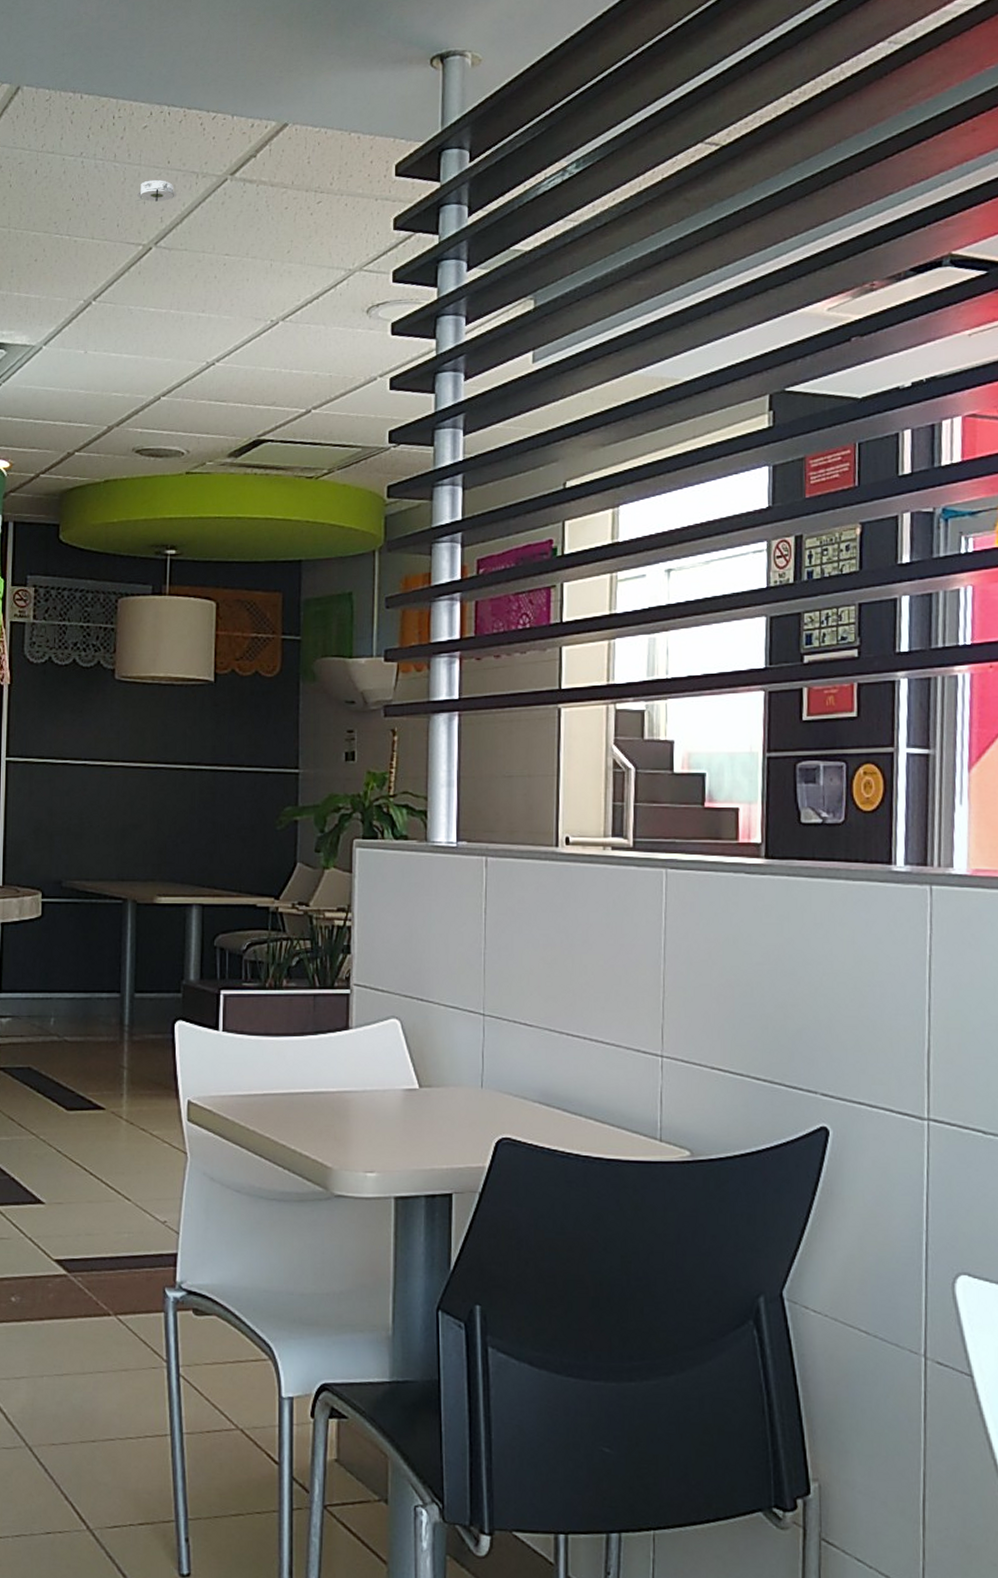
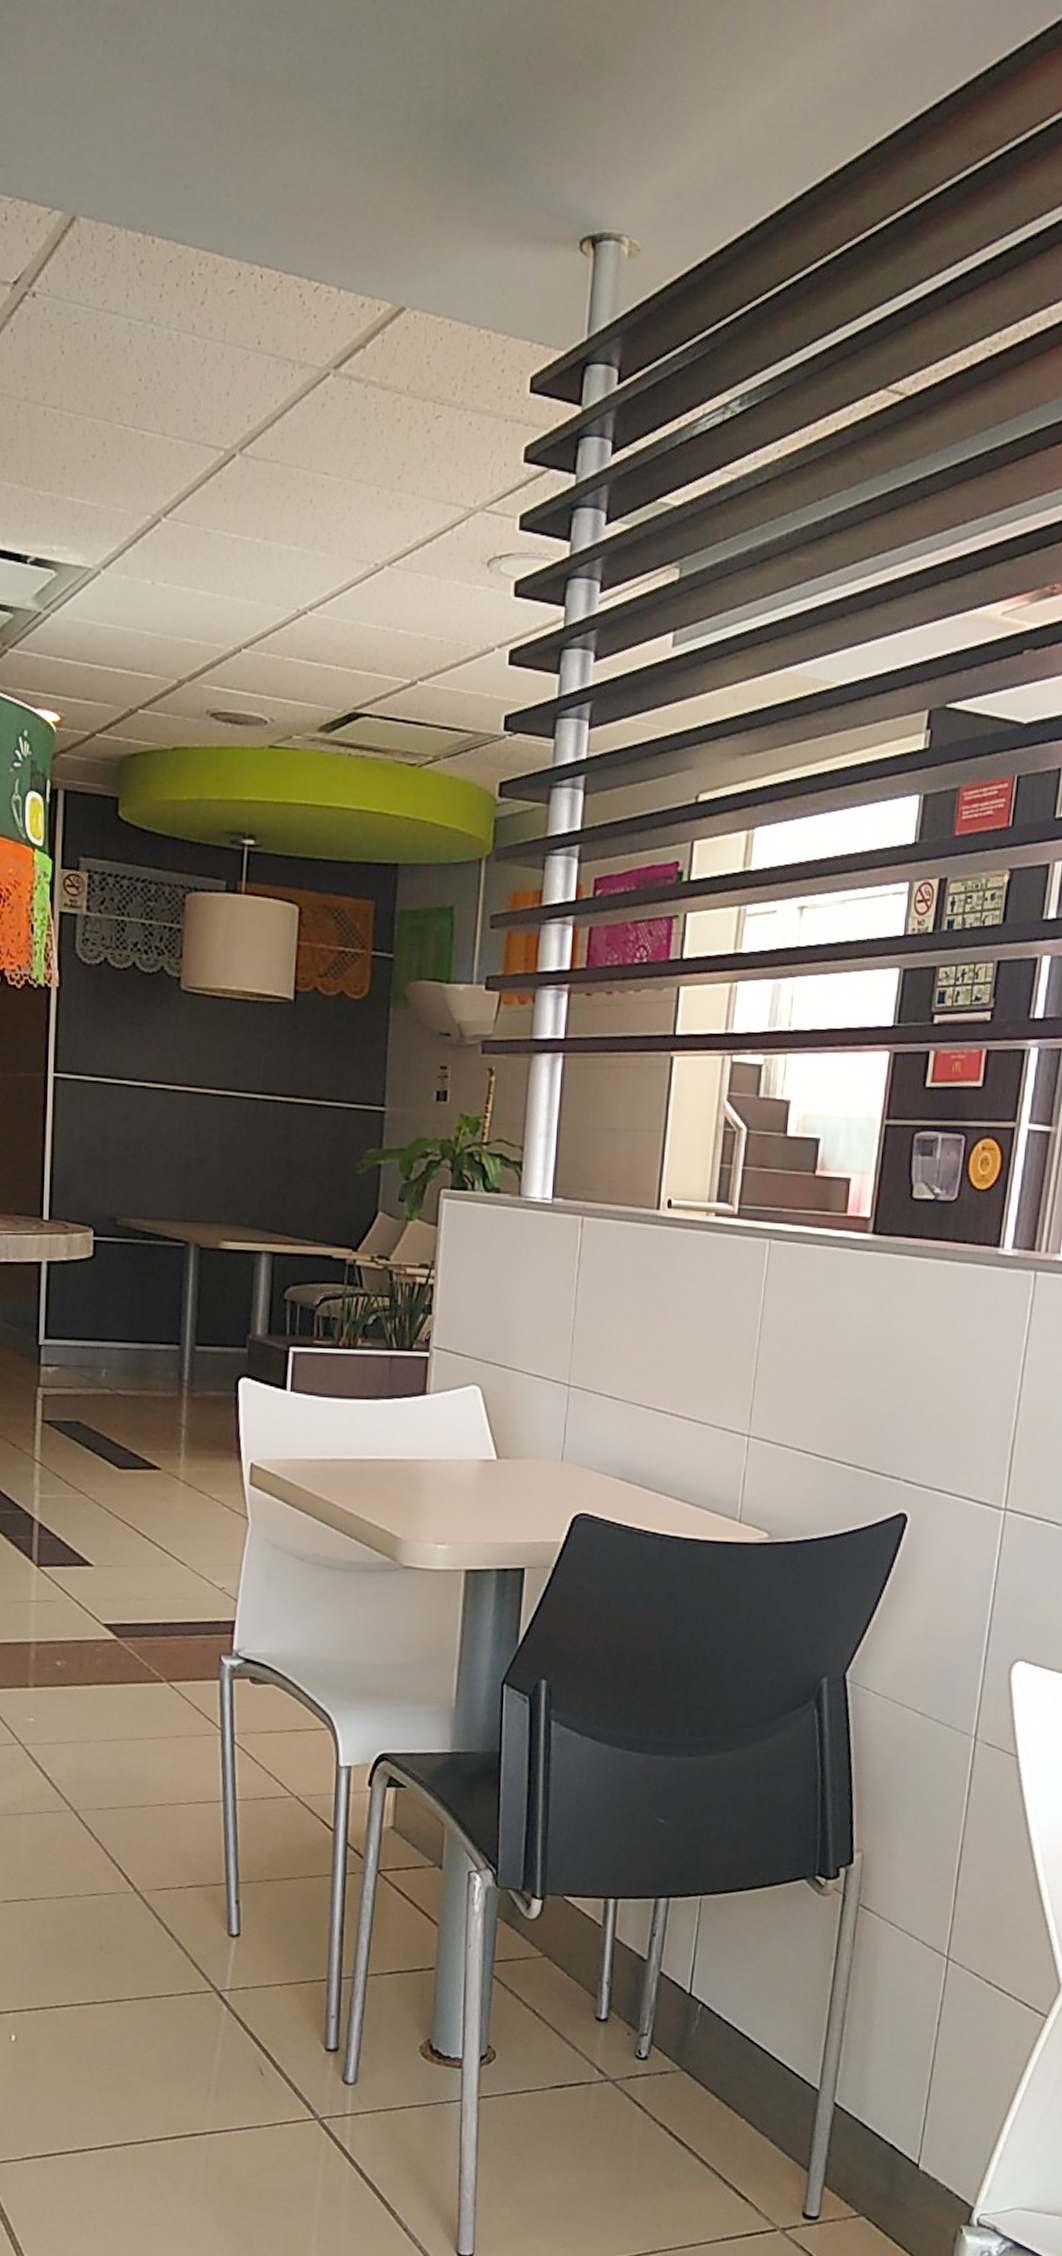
smoke detector: present [135,180,177,202] -> none [216,365,269,395]

